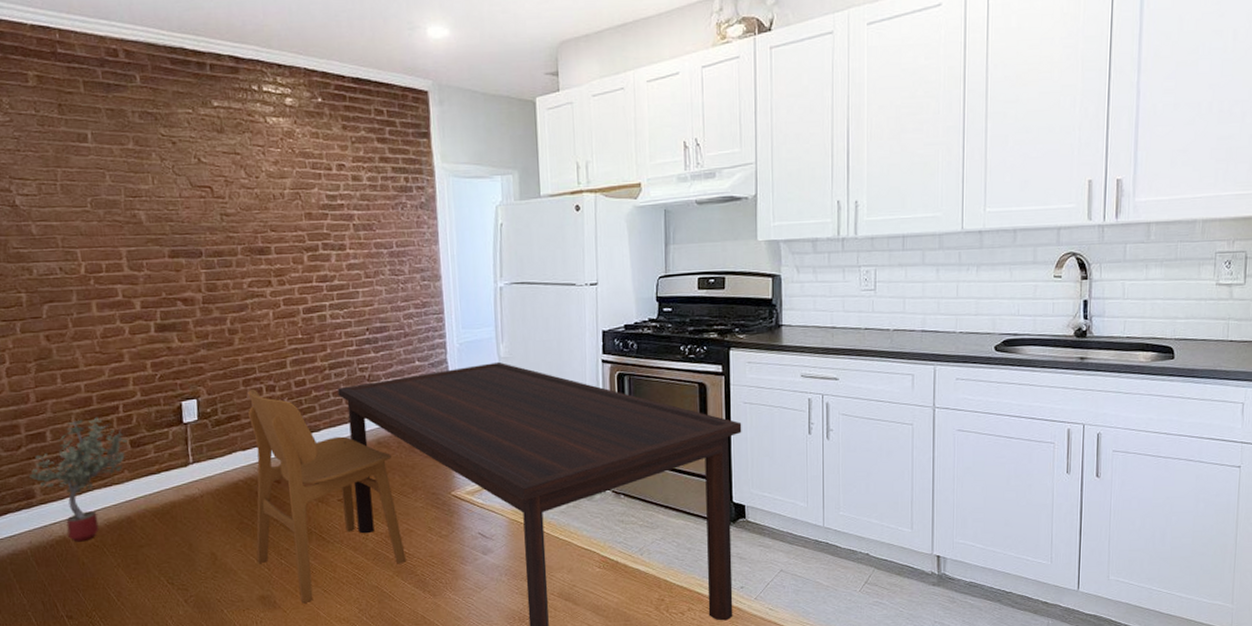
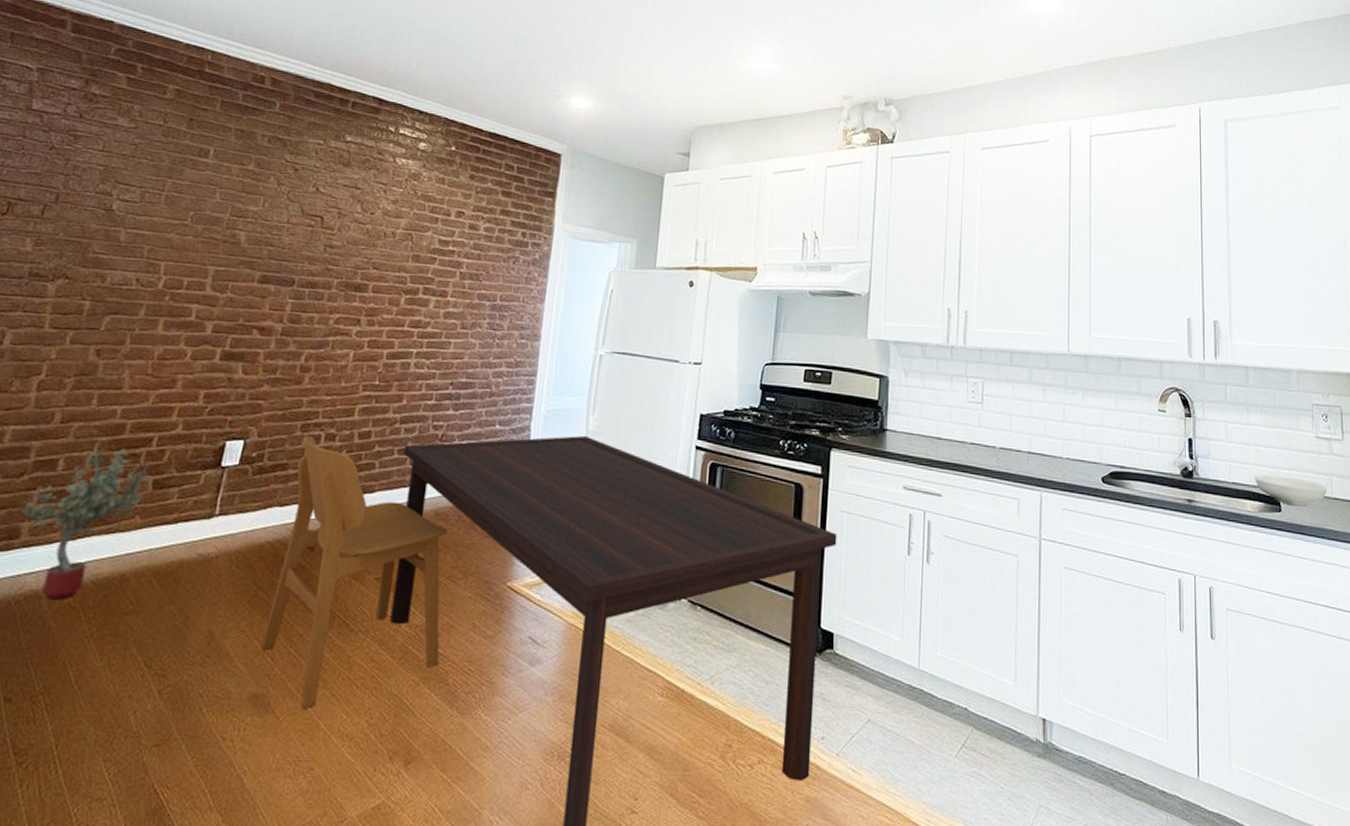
bowl: none [1148,325,1225,352] -> present [1253,475,1329,507]

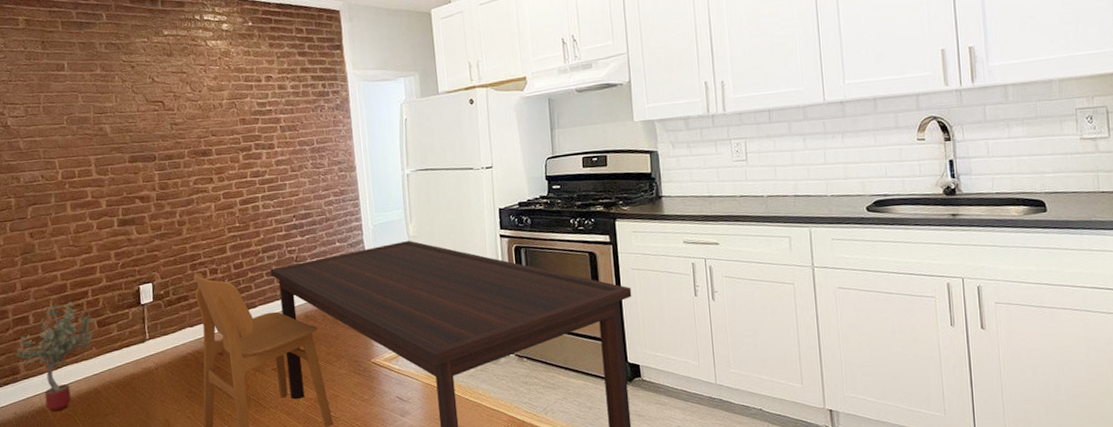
bowl: present [1253,475,1329,507] -> none [1017,179,1095,205]

